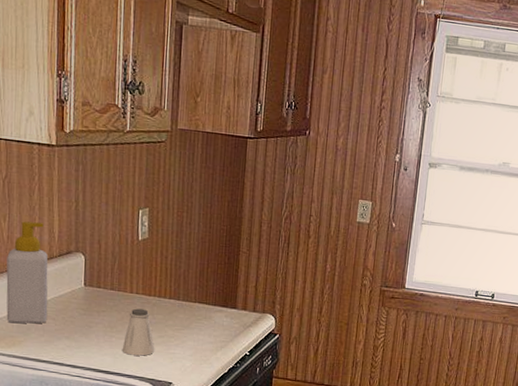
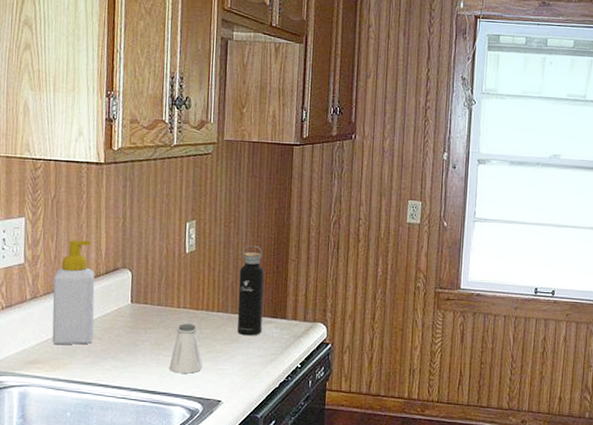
water bottle: none [188,235,216,323] -> present [237,245,265,336]

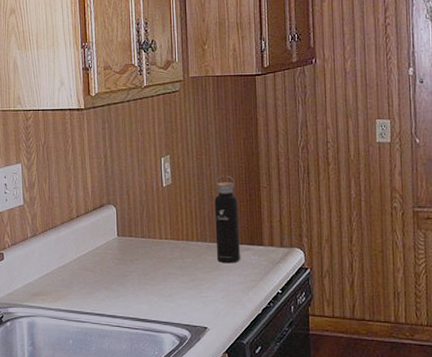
soap bottle: present [52,240,95,345] -> none [49,181,87,278]
saltshaker: present [169,323,203,373] -> none [156,254,188,302]

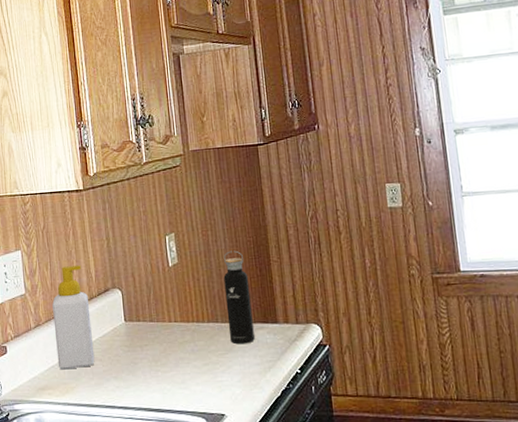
soap bottle: none [49,181,87,278] -> present [52,265,95,370]

